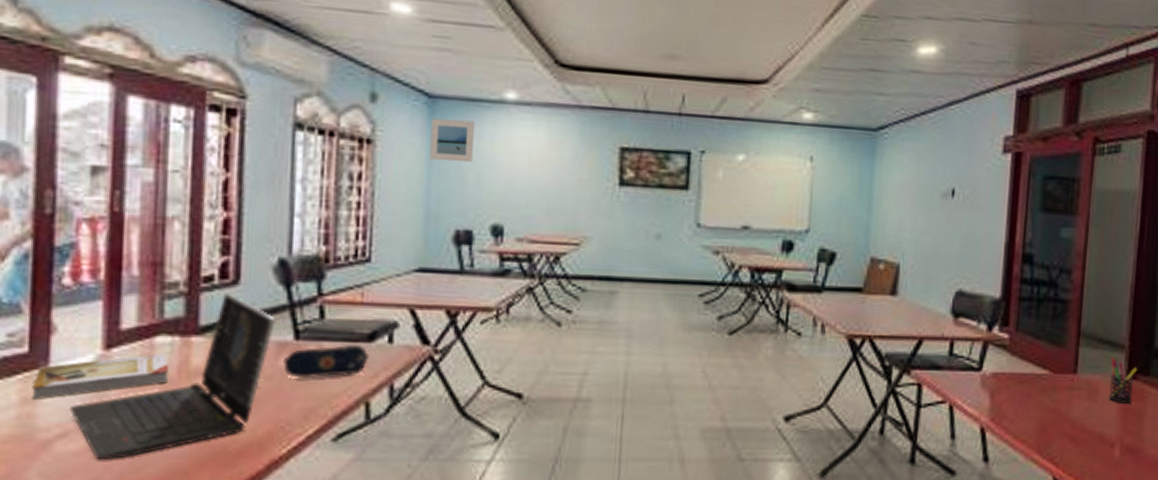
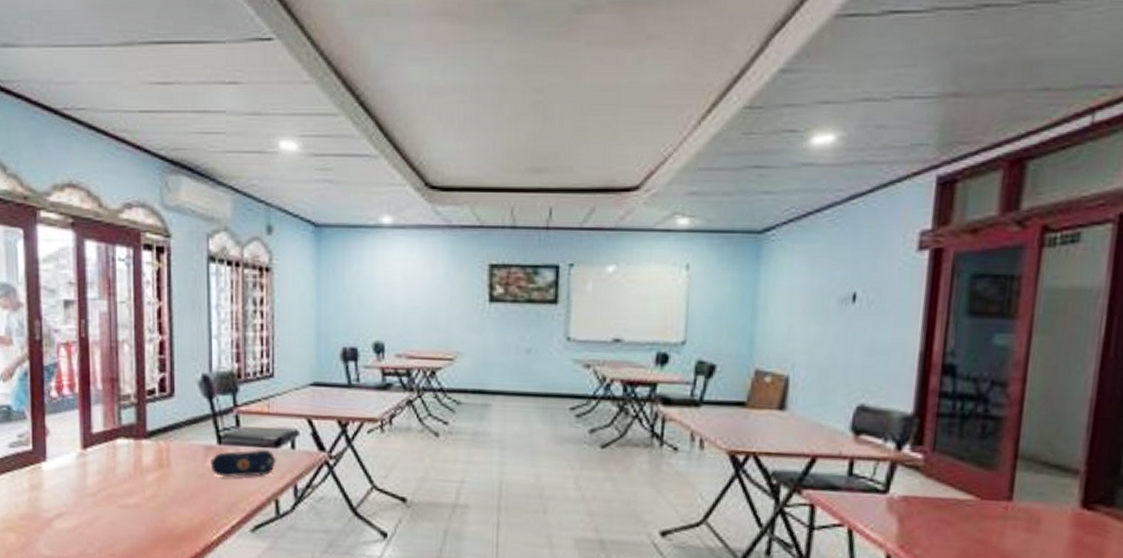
book: present [31,353,169,399] -> none [36,453,128,487]
laptop computer: present [69,292,277,460] -> none [62,403,204,537]
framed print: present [429,118,474,163] -> none [318,245,356,285]
pen holder: present [1109,357,1138,405] -> none [1056,483,1097,539]

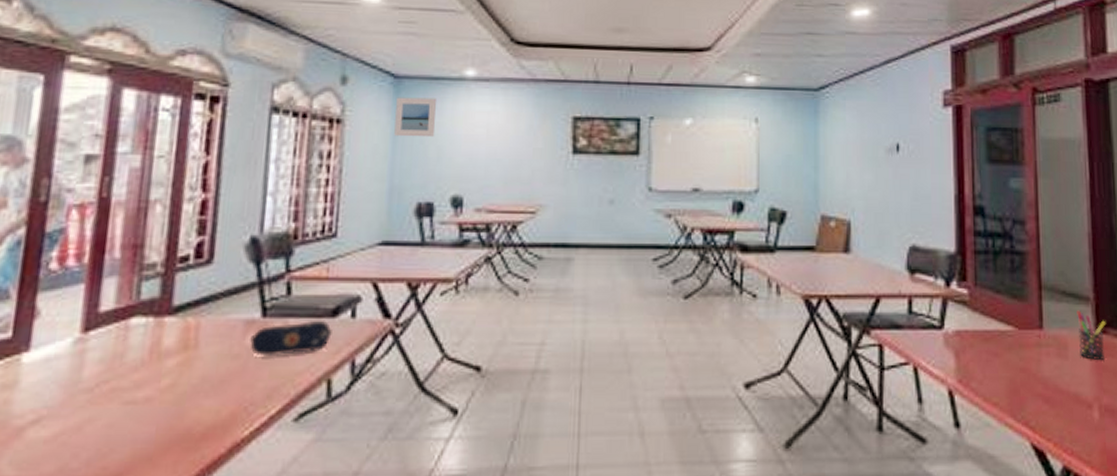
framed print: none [318,245,356,285] -> present [394,97,436,138]
pen holder: none [1056,483,1097,539] -> present [1077,310,1106,361]

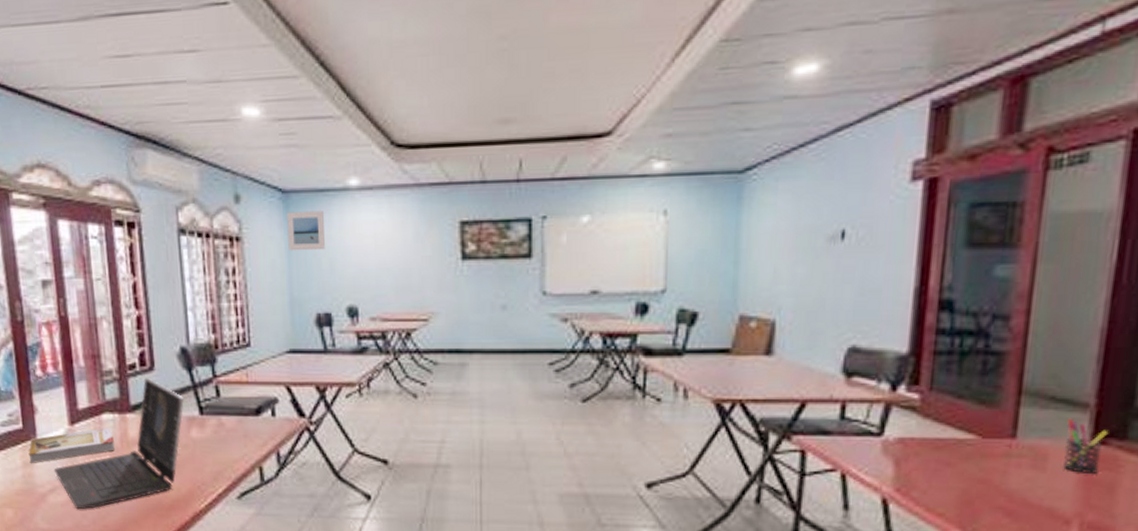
book: none [10,334,141,385] -> present [28,427,116,463]
laptop computer: none [44,272,246,447] -> present [53,377,185,510]
pencil case: present [250,320,332,355] -> none [194,418,258,446]

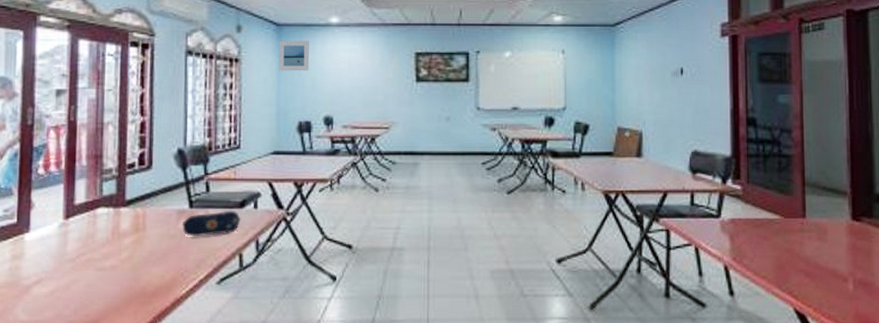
book: present [28,427,116,463] -> none [18,220,106,256]
laptop computer: present [53,377,185,510] -> none [42,175,177,300]
pencil case: none [194,418,258,446] -> present [182,210,241,236]
pen holder: present [1063,418,1109,475] -> none [835,202,861,244]

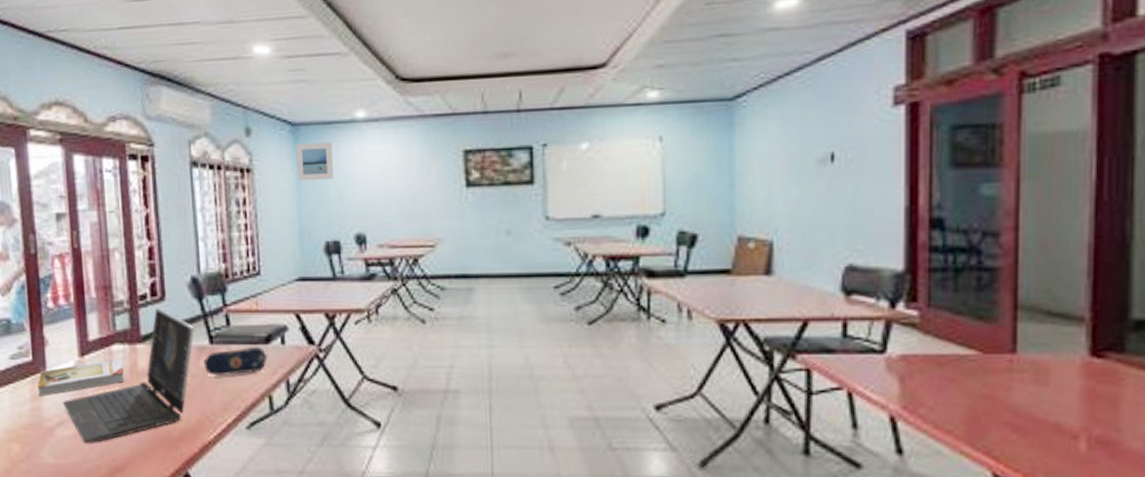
book: none [18,220,106,256] -> present [37,358,125,396]
laptop computer: none [42,175,177,300] -> present [62,307,195,443]

